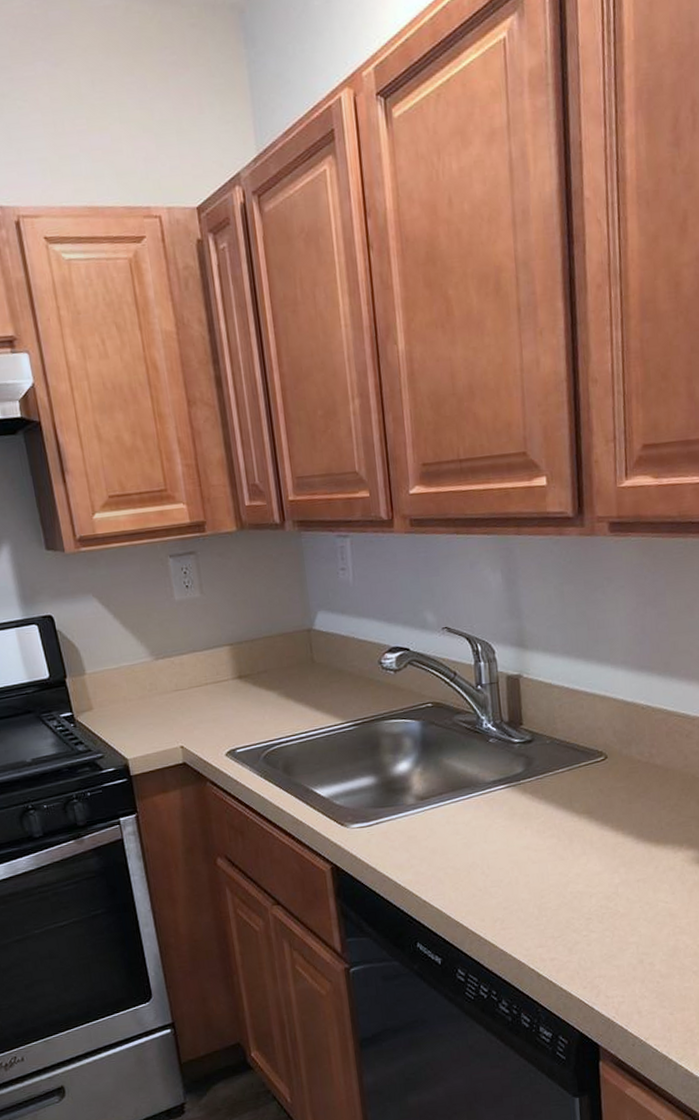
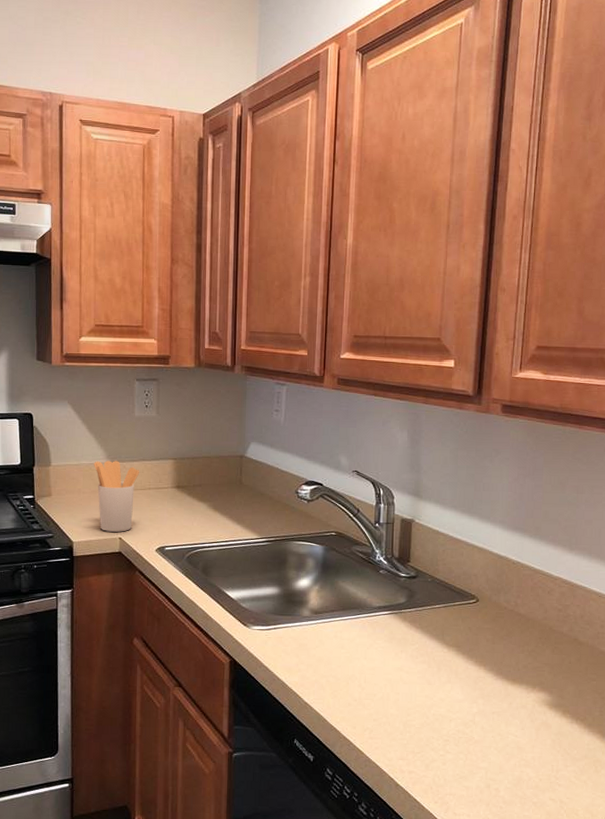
utensil holder: none [136,657,193,742] -> present [94,460,139,532]

